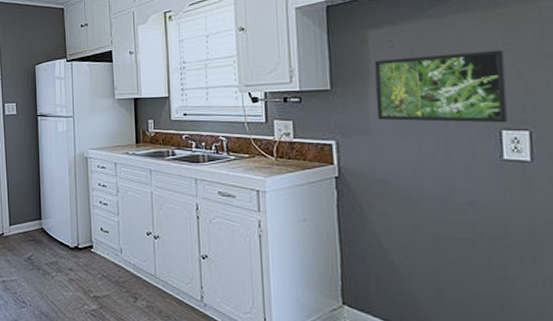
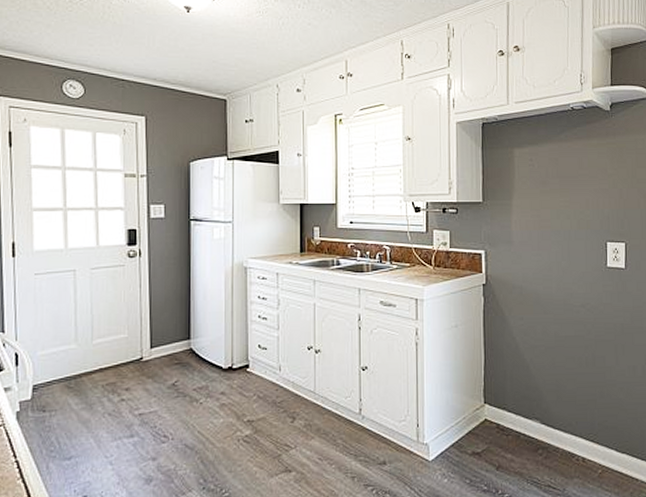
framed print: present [374,49,508,123] -> none [518,173,612,236]

